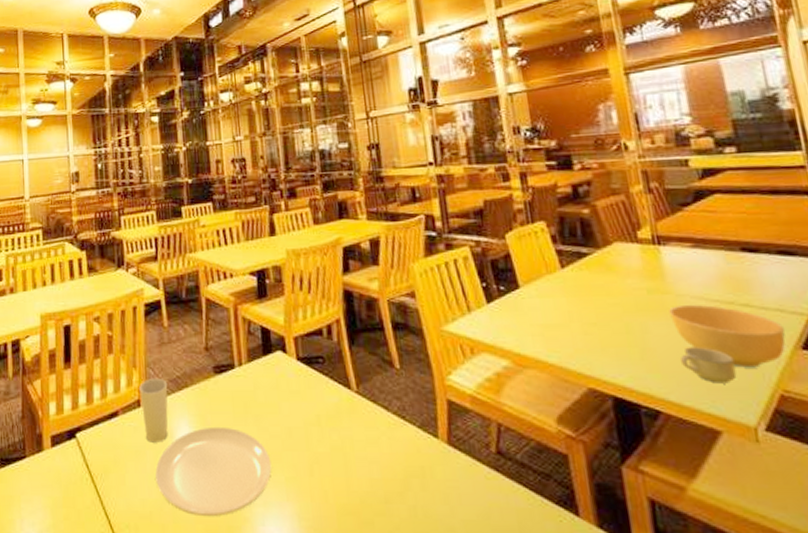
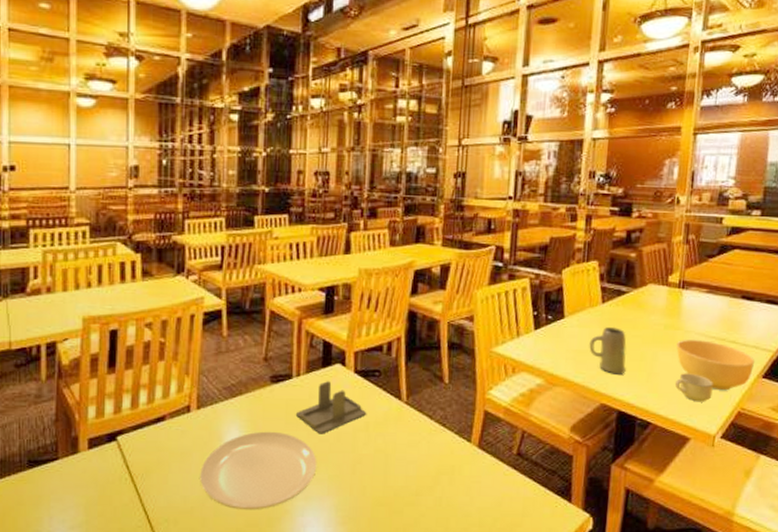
cup: present [139,379,168,443] -> none [190,386,221,445]
napkin holder: none [242,370,315,430] -> present [295,381,366,434]
beer mug: none [556,294,611,352] -> present [589,326,627,374]

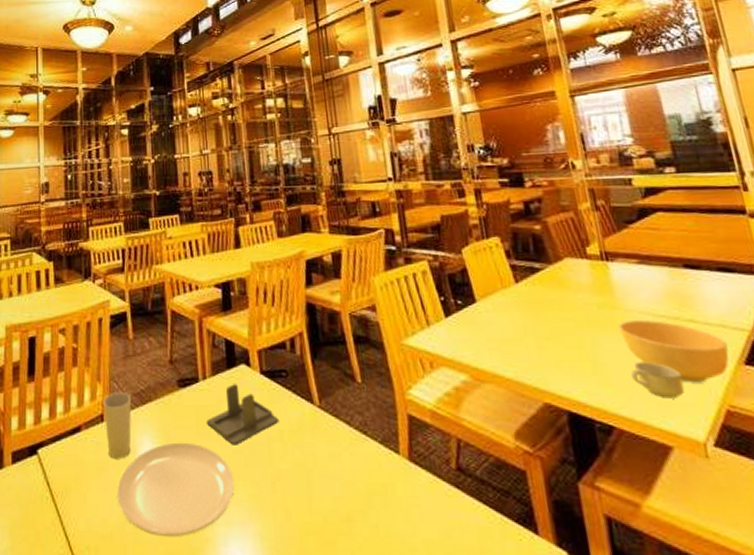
cup: none [190,386,221,445] -> present [103,393,132,459]
beer mug: present [589,326,627,374] -> none [511,309,565,366]

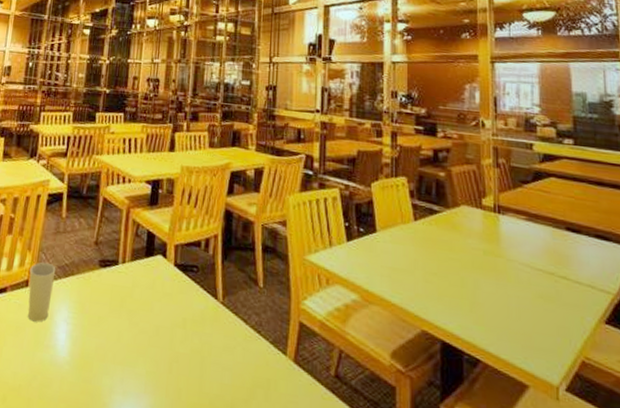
plate: present [117,442,235,538] -> none [29,314,136,398]
napkin holder: present [206,384,278,445] -> none [119,271,184,326]
bowl: present [618,320,729,381] -> none [499,269,594,333]
cup: present [630,362,685,399] -> none [502,306,548,344]

